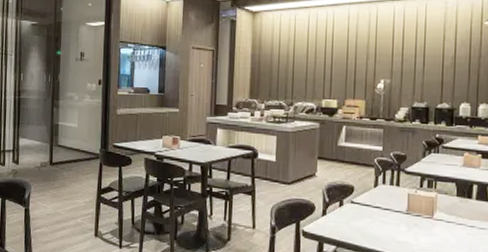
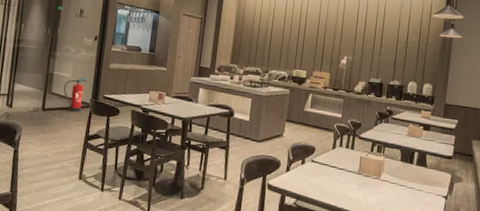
fire extinguisher: none [70,126,94,164] -> present [63,77,87,112]

